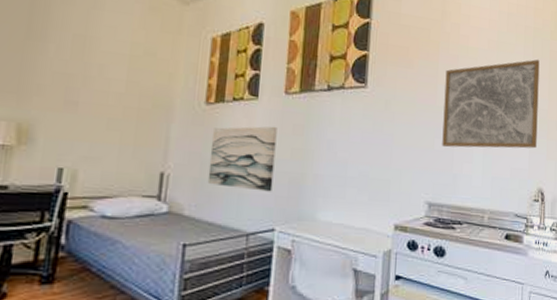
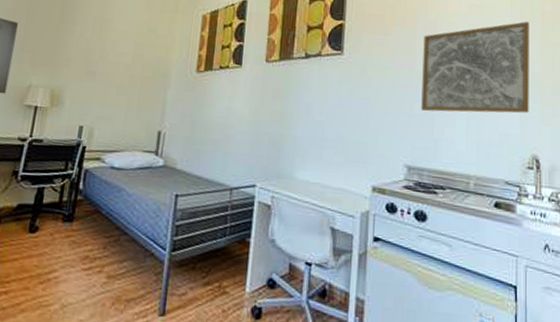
wall art: present [207,126,277,192] -> none [197,91,259,151]

